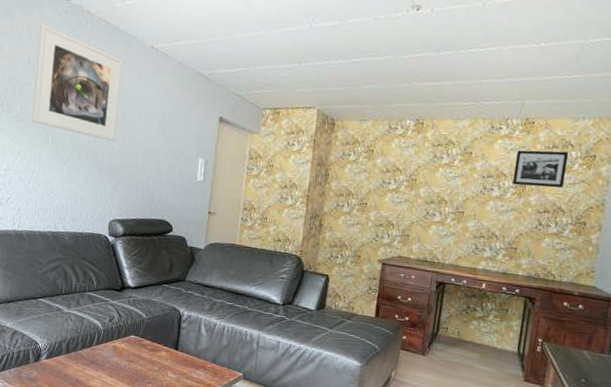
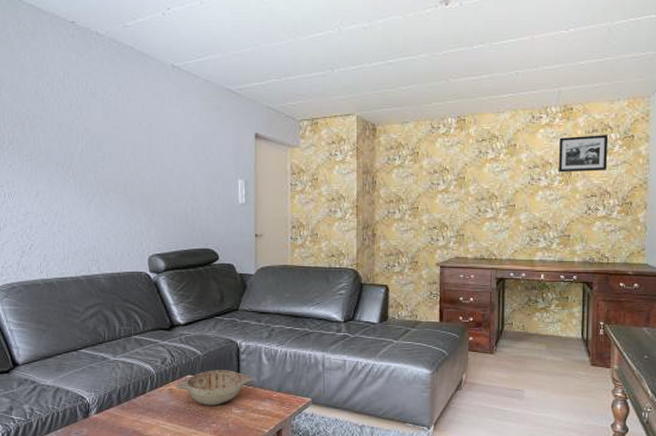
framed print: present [32,23,123,141] -> none [44,50,144,170]
decorative bowl: none [119,333,192,368] -> present [175,370,254,406]

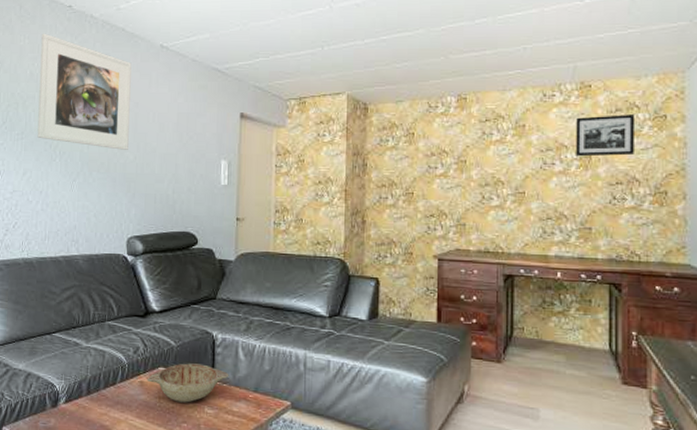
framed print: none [44,50,144,170] -> present [37,33,132,150]

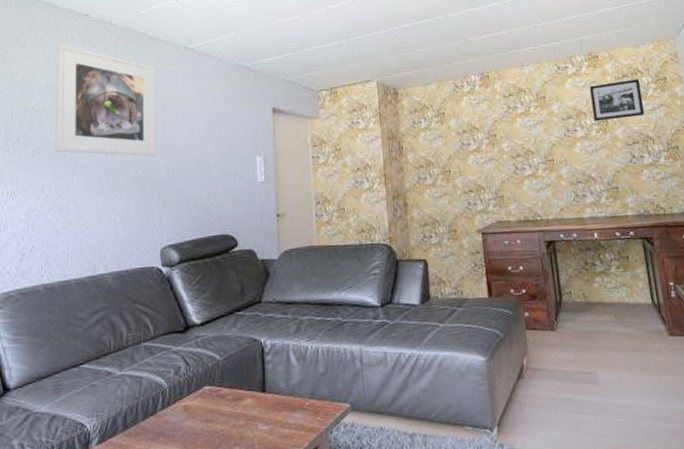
decorative bowl: present [147,363,229,403] -> none [191,376,282,423]

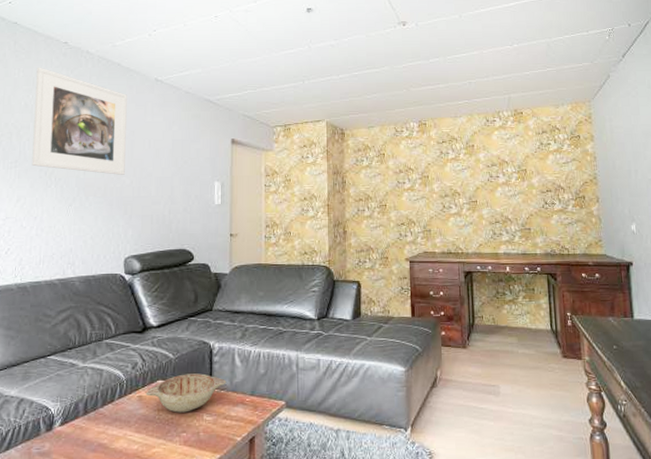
decorative bowl: none [191,376,282,423] -> present [145,373,227,413]
picture frame: present [589,79,644,122] -> none [513,135,558,170]

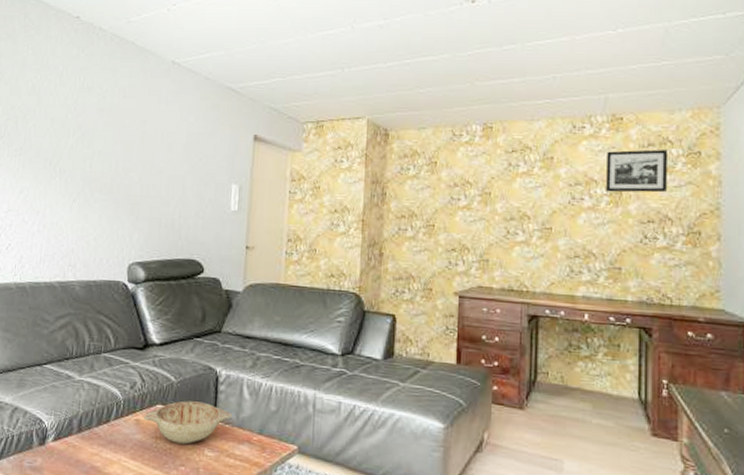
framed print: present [32,67,127,175] -> none [36,44,141,170]
picture frame: none [513,135,558,170] -> present [606,149,669,193]

